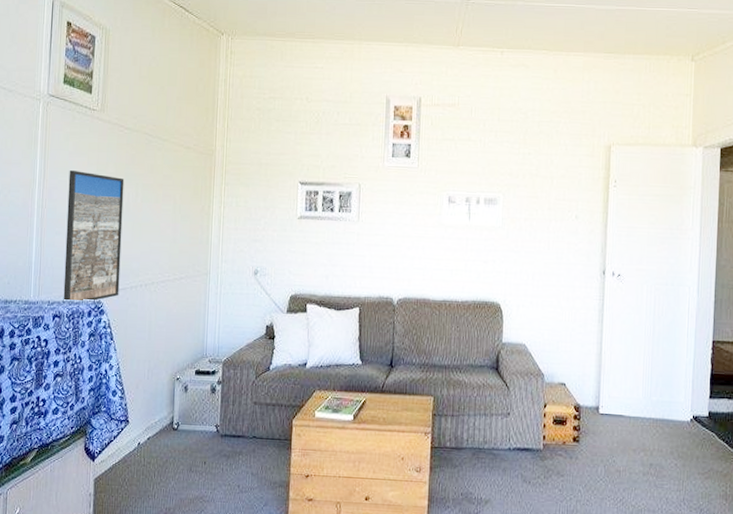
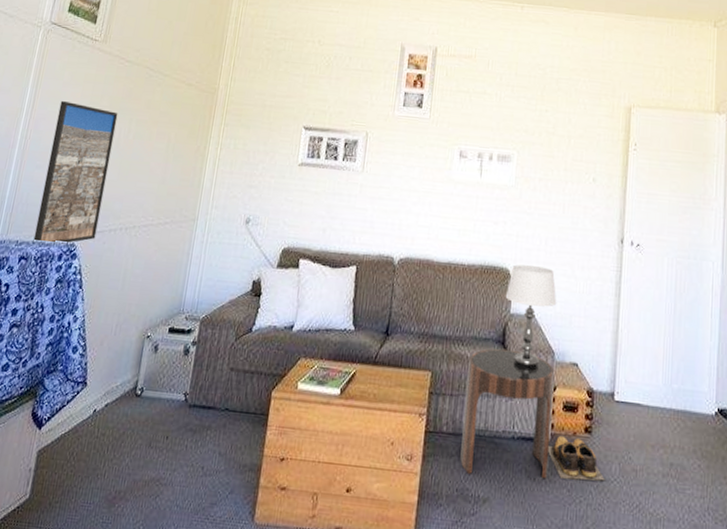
side table: none [463,373,545,482] -> present [460,348,555,480]
table lamp: none [497,299,545,389] -> present [505,264,557,368]
shoes: none [541,445,592,482] -> present [548,435,605,481]

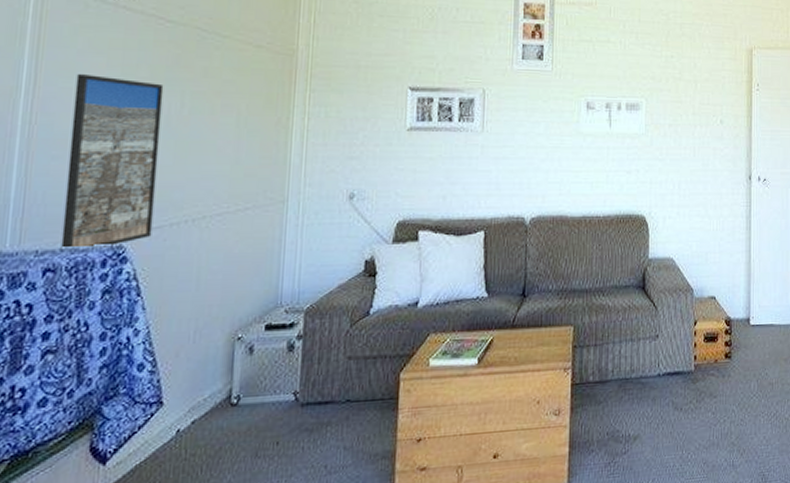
side table: present [460,348,555,480] -> none [609,292,695,416]
table lamp: present [505,264,557,368] -> none [642,210,693,308]
shoes: present [548,435,605,481] -> none [692,365,746,403]

